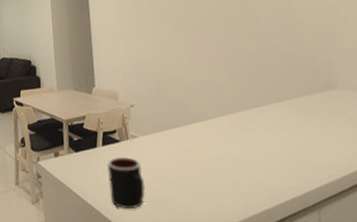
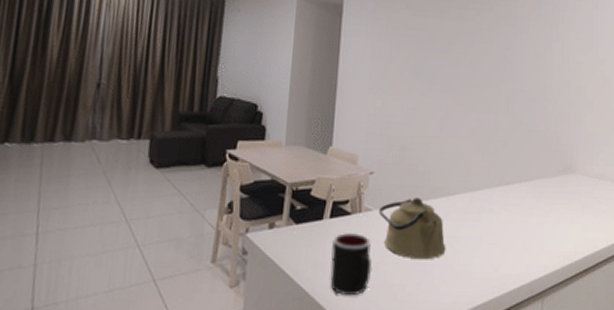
kettle: none [143,123,211,177] -> present [379,197,446,260]

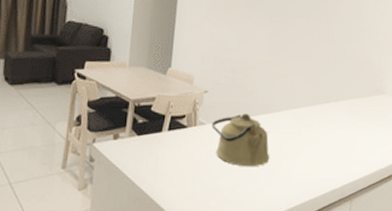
mug: present [330,232,373,296] -> none [167,143,205,198]

